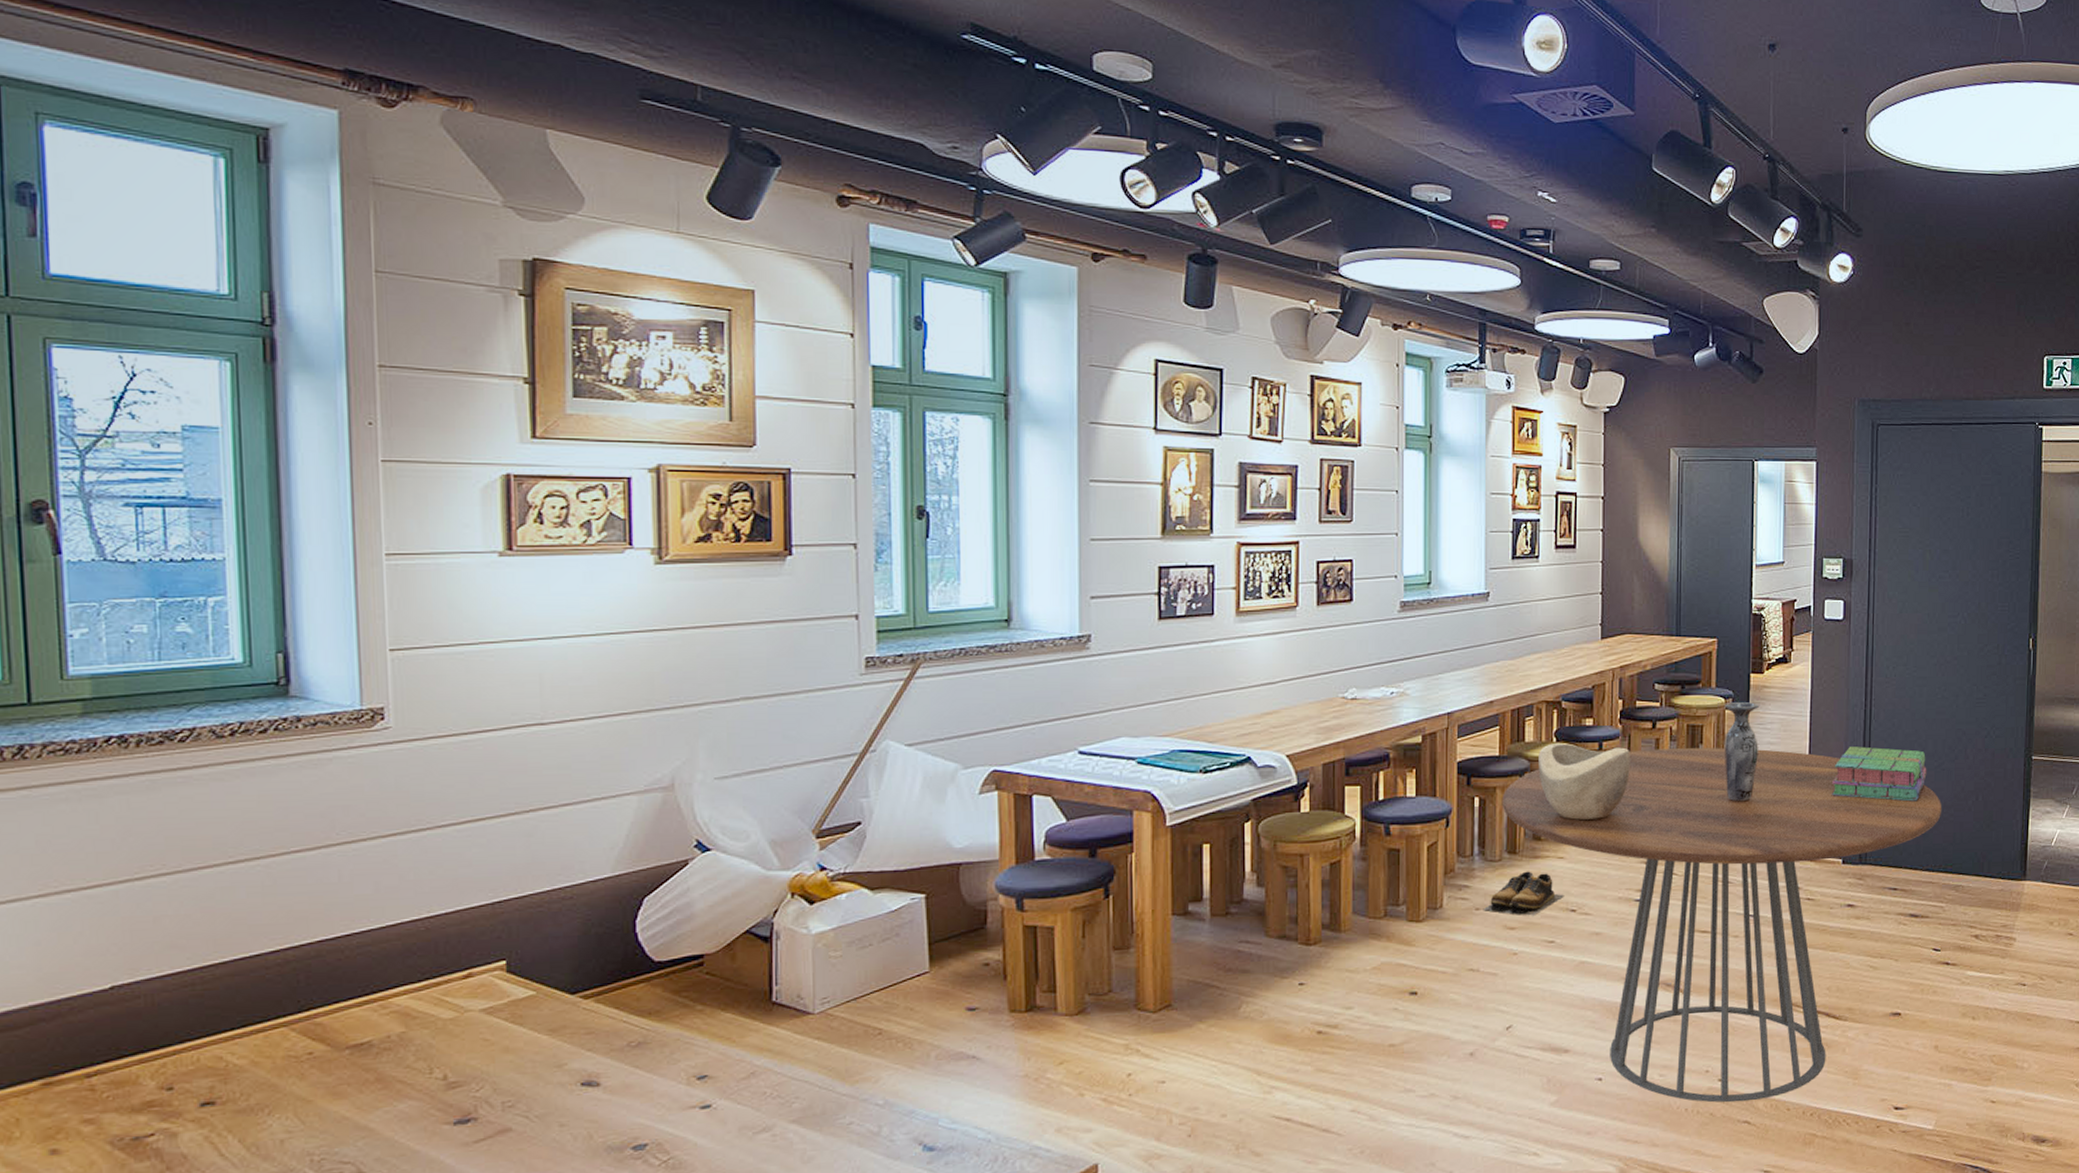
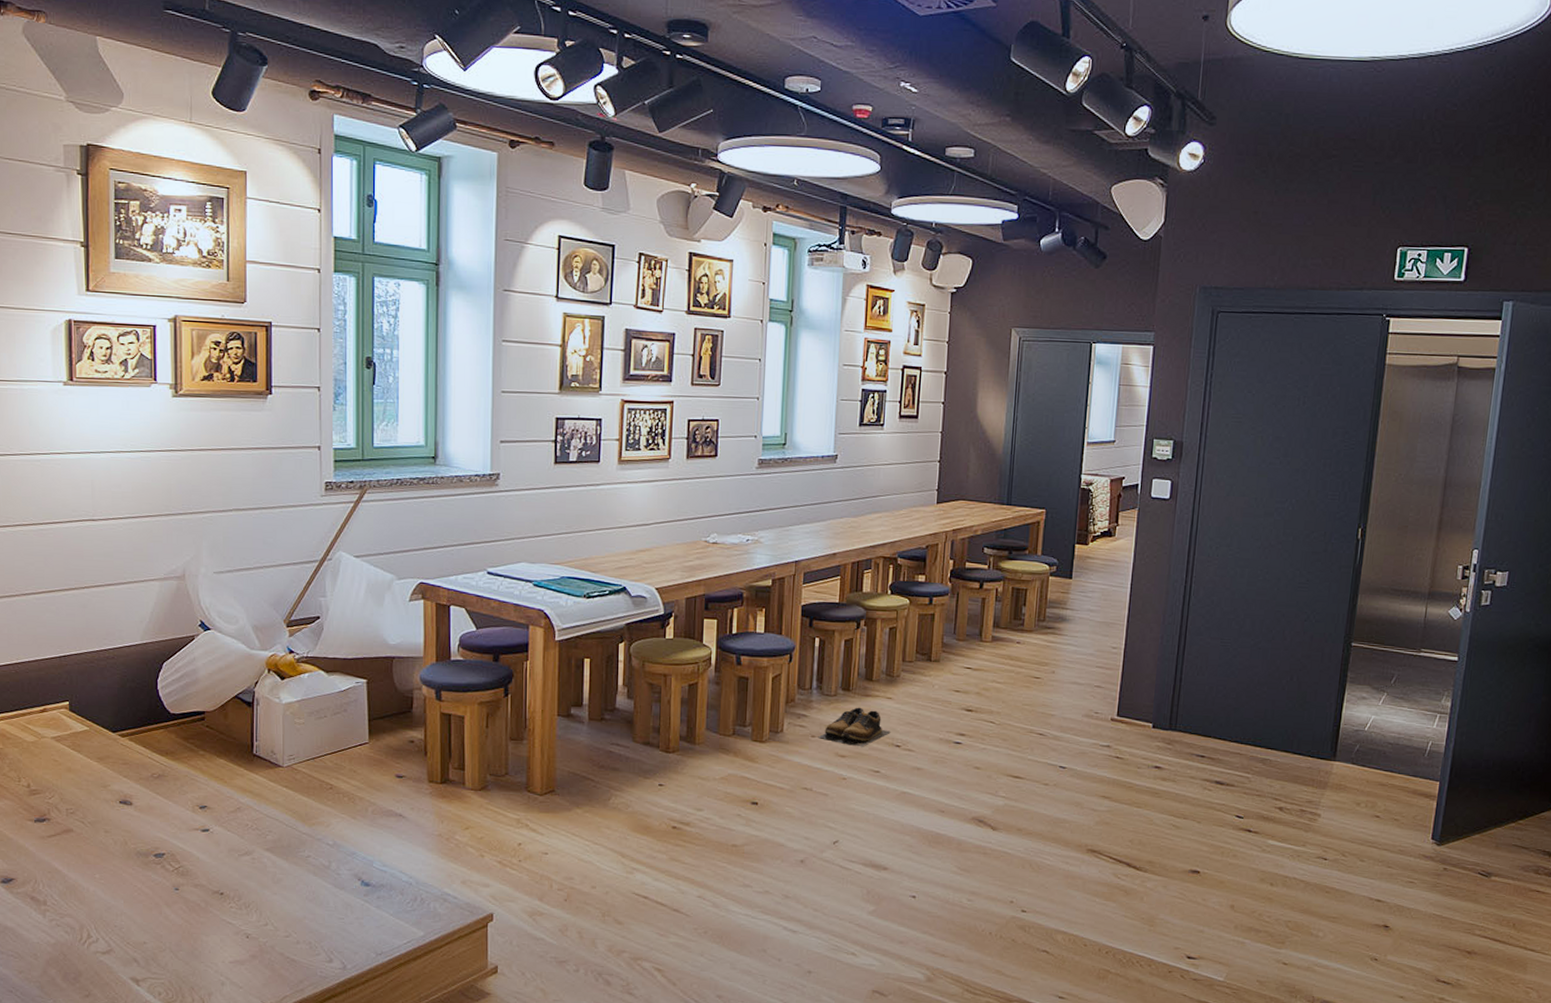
dining table: present [1502,747,1942,1103] -> none [839,607,1256,933]
decorative bowl: present [1538,743,1630,820] -> none [873,595,958,667]
vase: present [1724,702,1759,802] -> none [1045,570,1082,663]
stack of books: present [1832,746,1927,802] -> none [1147,620,1243,676]

